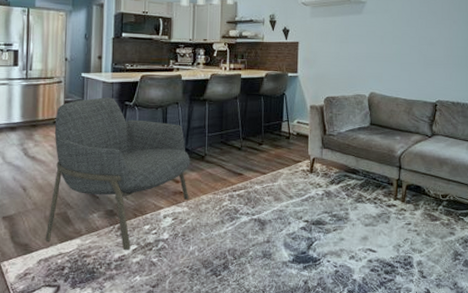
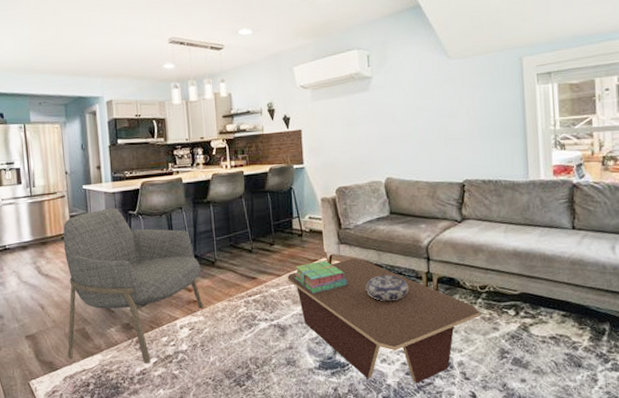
coffee table: none [272,162,440,280] -> present [287,258,481,384]
stack of books: none [278,162,326,192] -> present [294,260,347,293]
decorative bowl: none [343,179,380,204] -> present [366,275,408,302]

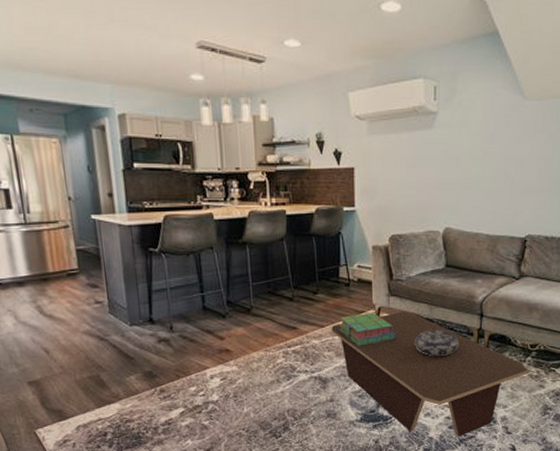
armchair: present [63,208,204,363] -> none [68,243,238,413]

